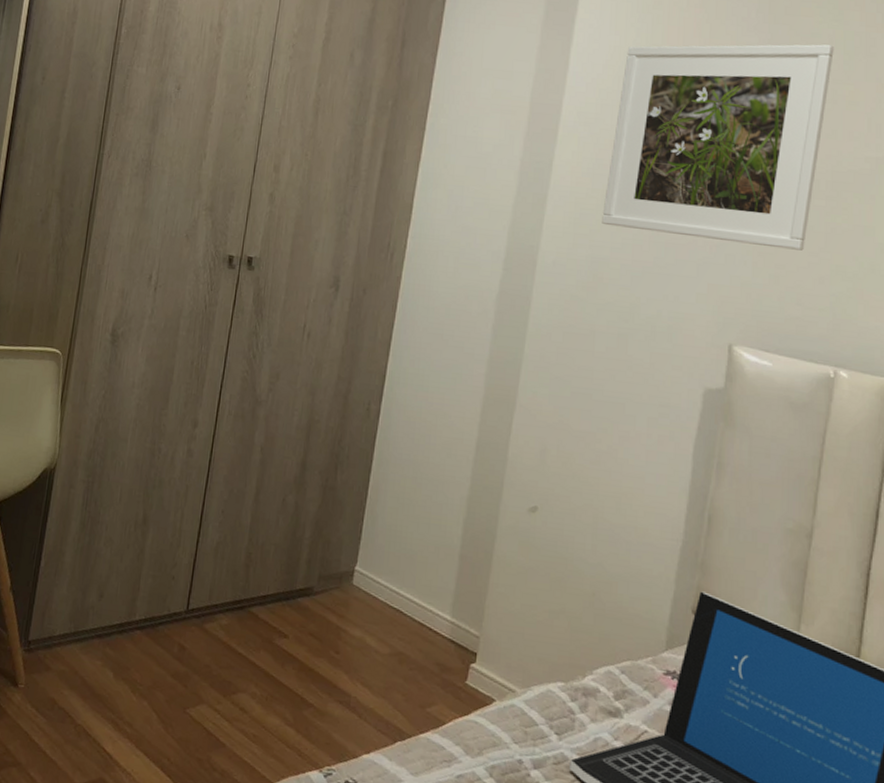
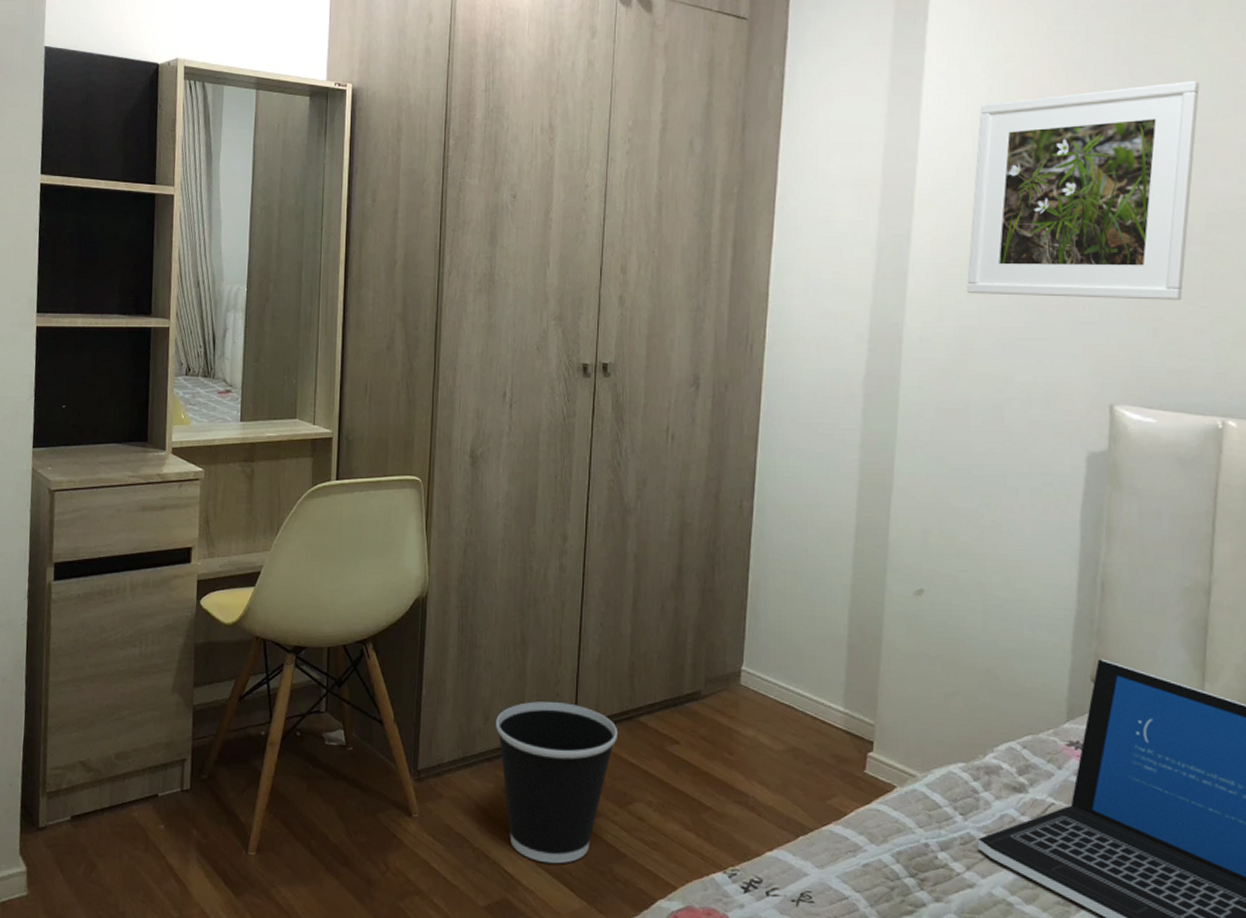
wastebasket: none [109,582,228,748] -> present [496,701,617,864]

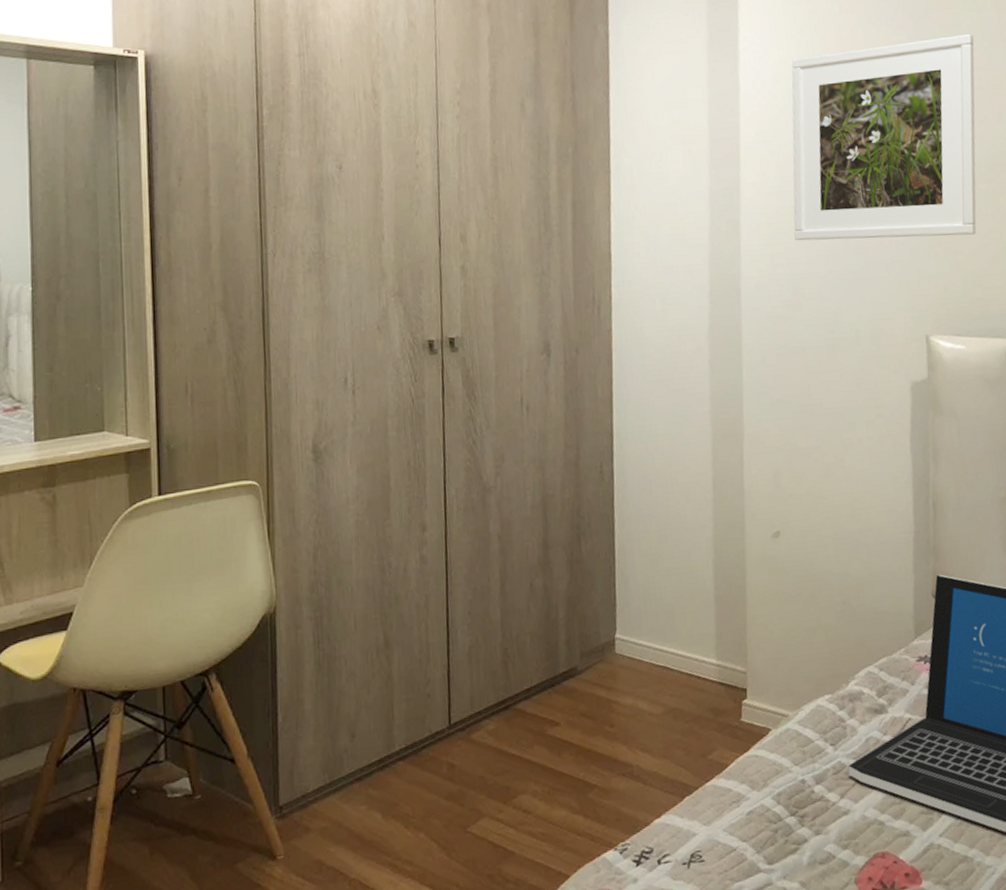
wastebasket: present [496,701,617,864] -> none [364,702,495,880]

